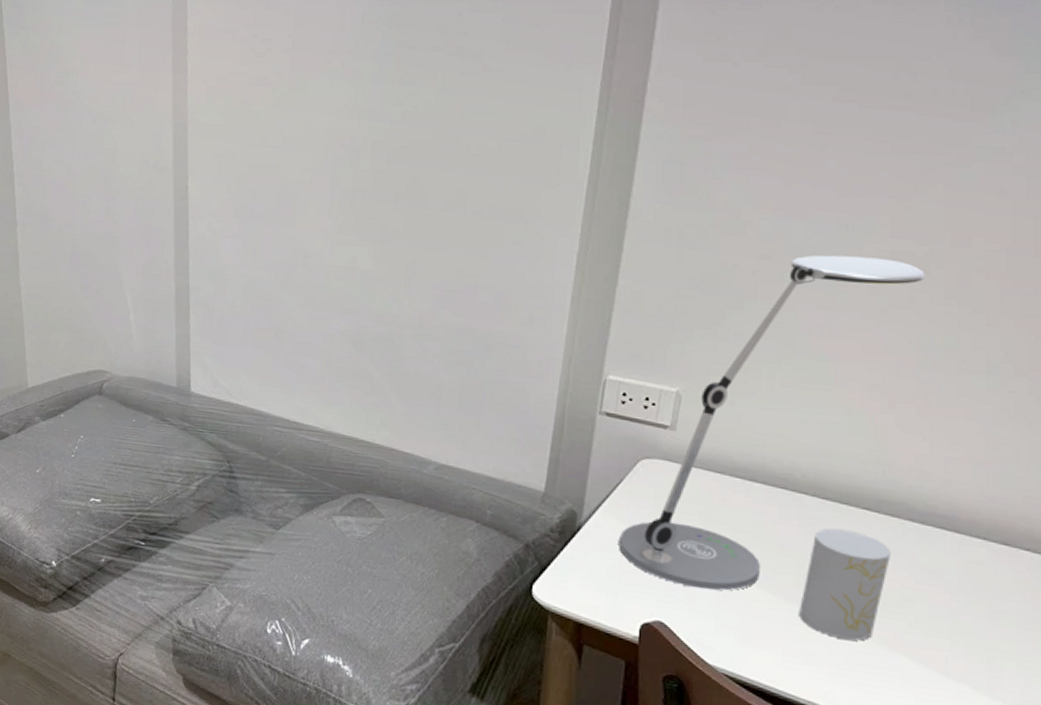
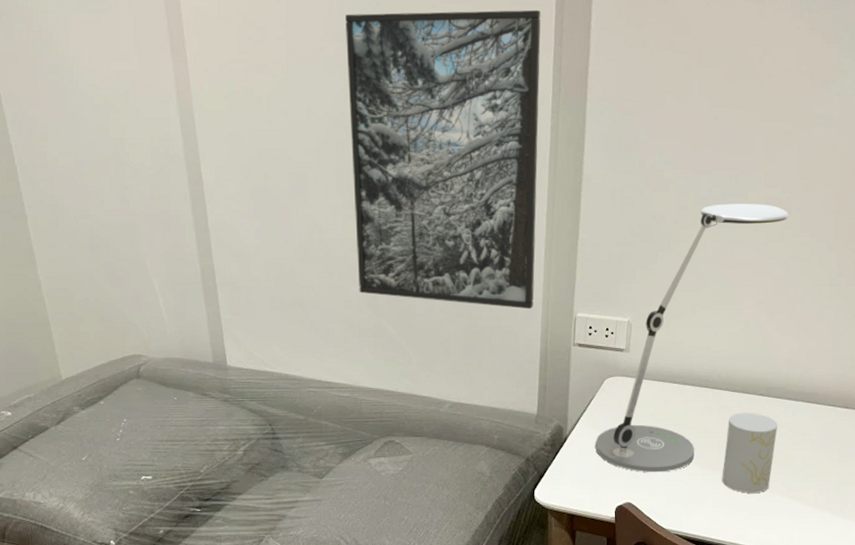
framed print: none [342,17,591,365] -> present [345,9,541,310]

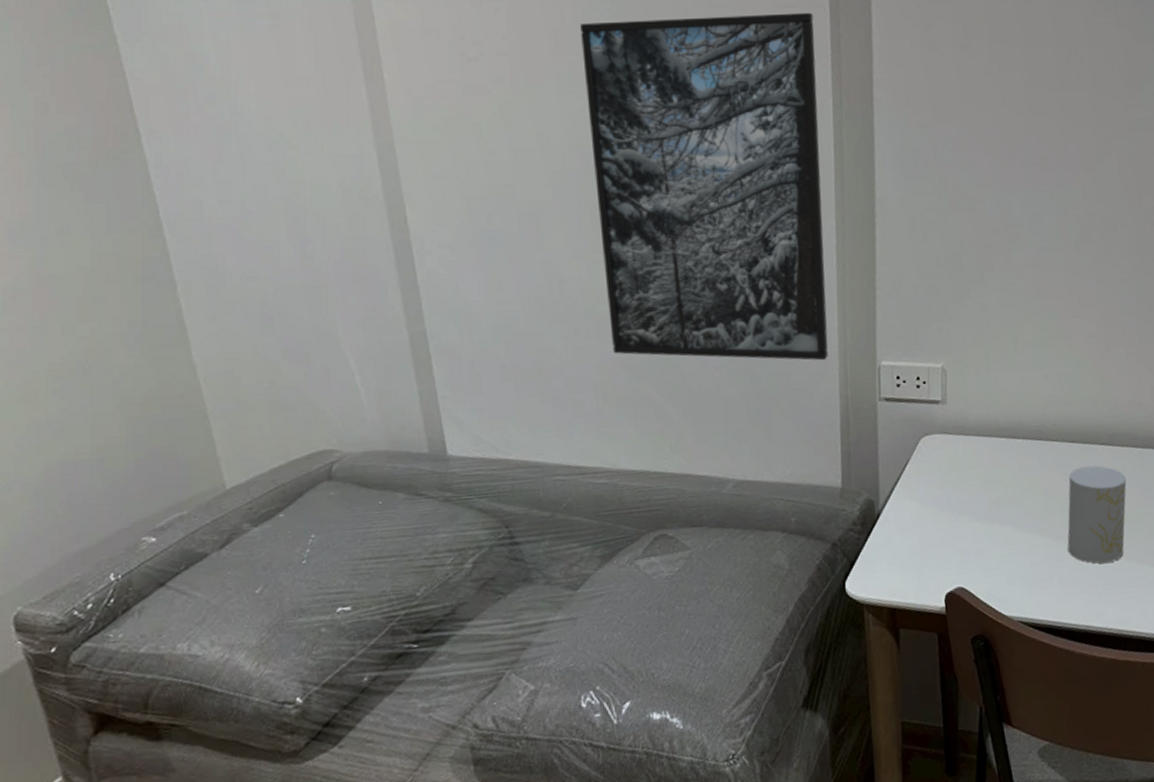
desk lamp: present [595,204,789,473] -> none [914,222,1115,549]

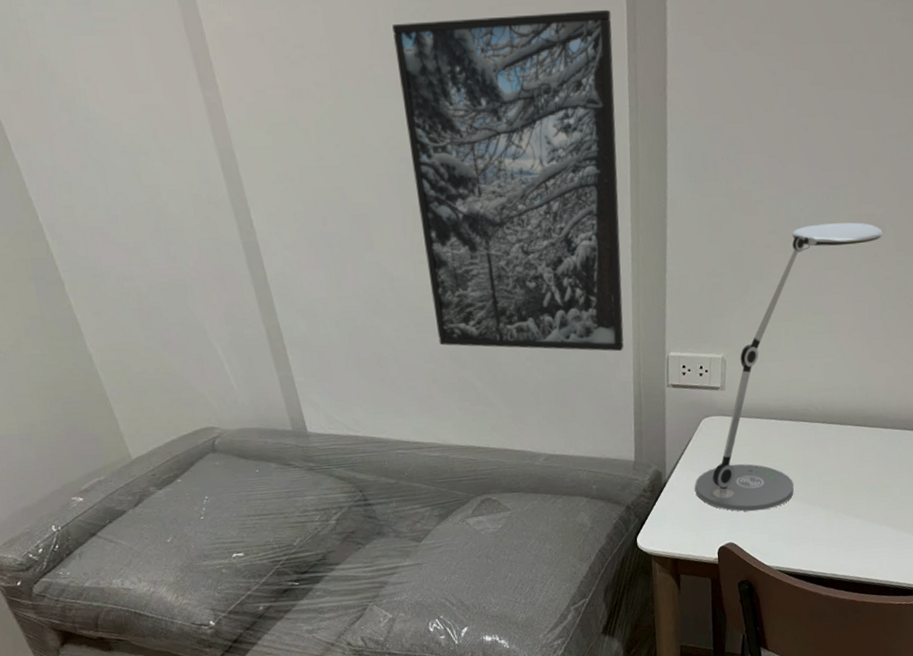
desk lamp: none [914,222,1115,549] -> present [695,222,883,512]
cup: present [1067,465,1127,564] -> none [821,443,876,525]

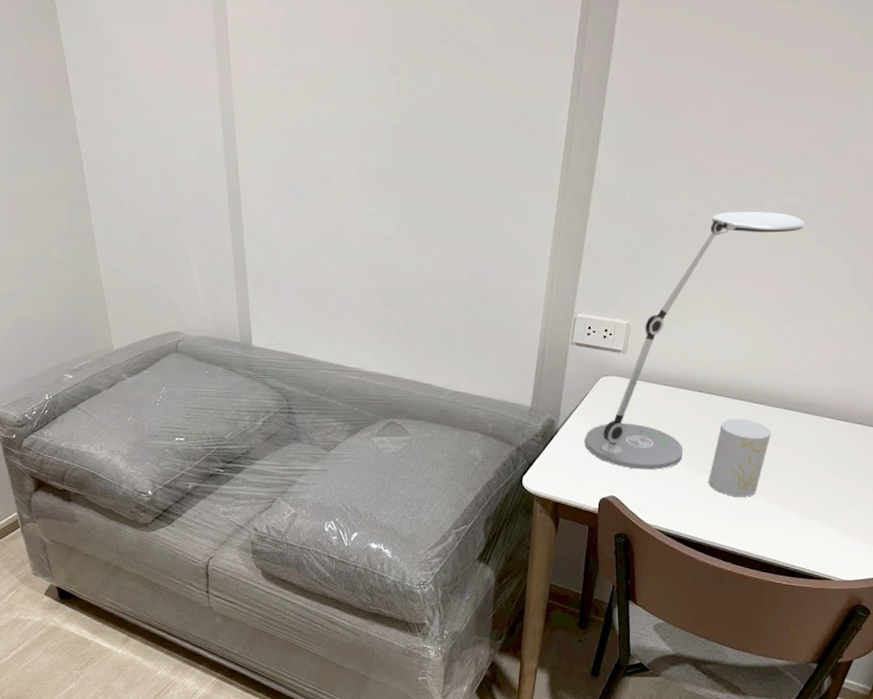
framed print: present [392,9,624,352] -> none [372,14,565,308]
cup: none [821,443,876,525] -> present [708,418,772,497]

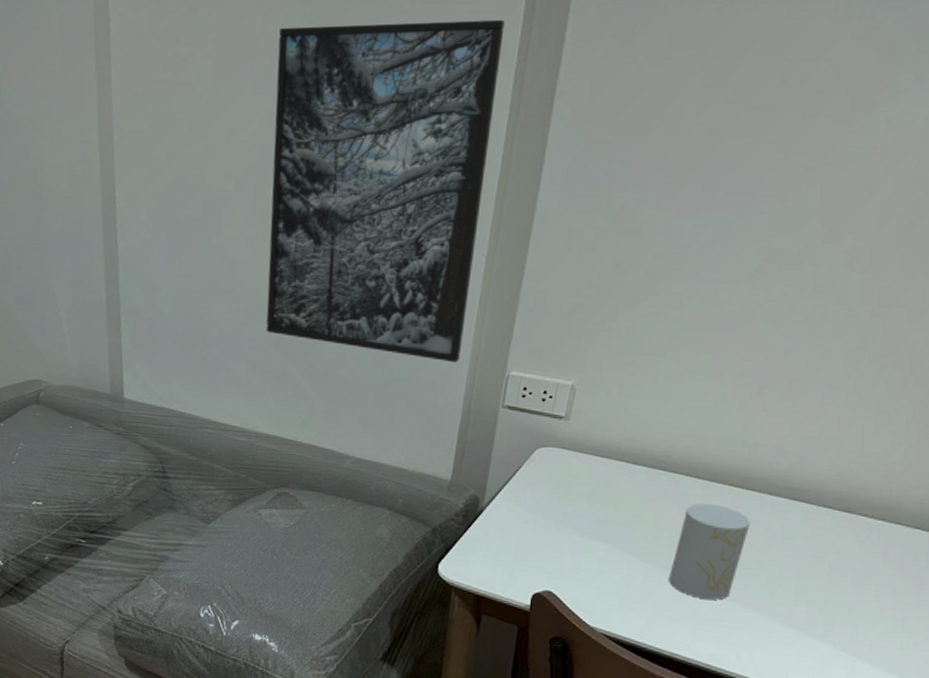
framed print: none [372,14,565,308] -> present [266,19,505,363]
desk lamp: present [585,211,805,470] -> none [515,253,798,562]

